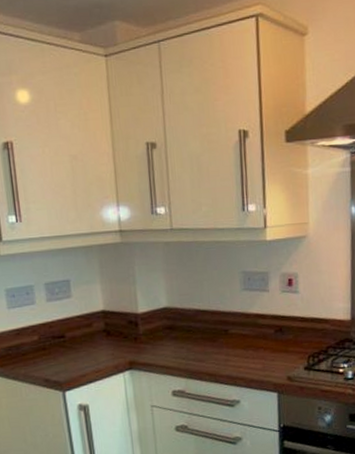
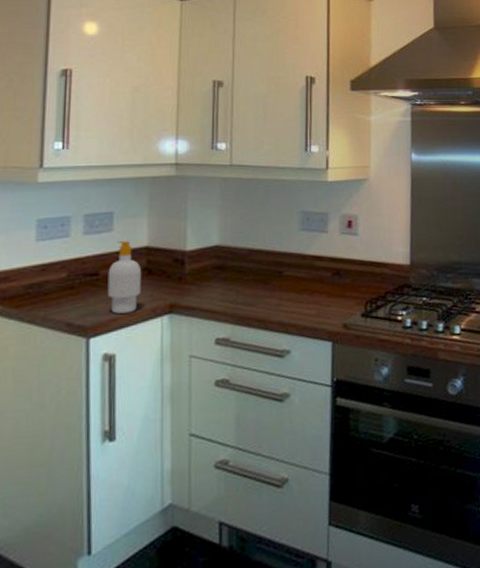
soap bottle: none [72,306,104,371] -> present [107,241,142,314]

